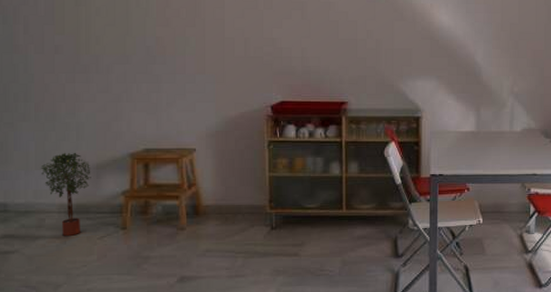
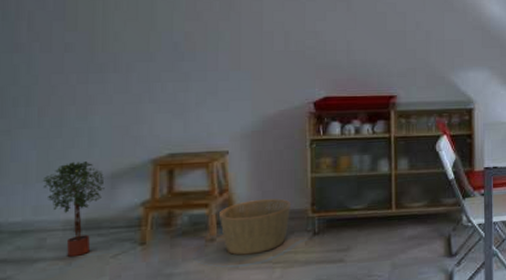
basket: none [187,194,252,244] -> present [218,198,292,255]

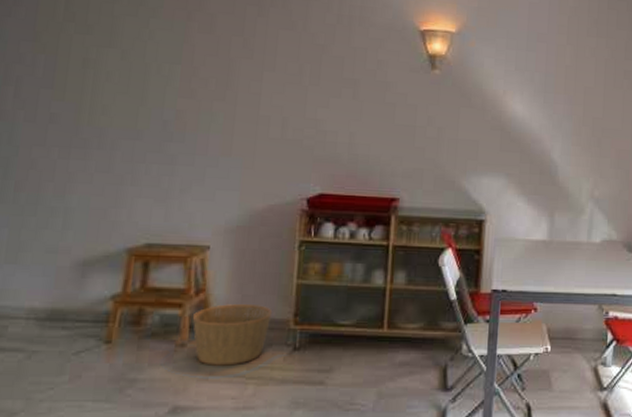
potted tree: present [42,161,105,257] -> none [10,243,76,349]

